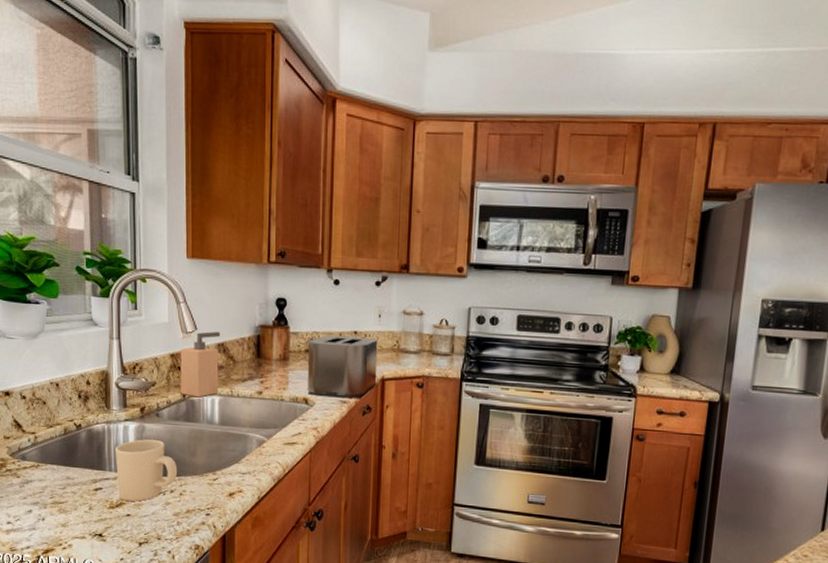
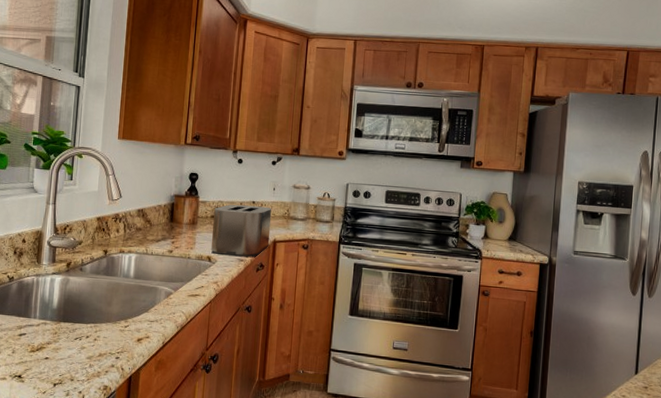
mug: present [114,439,178,502] -> none [40,290,95,346]
soap dispenser: present [180,331,221,398] -> none [103,199,142,255]

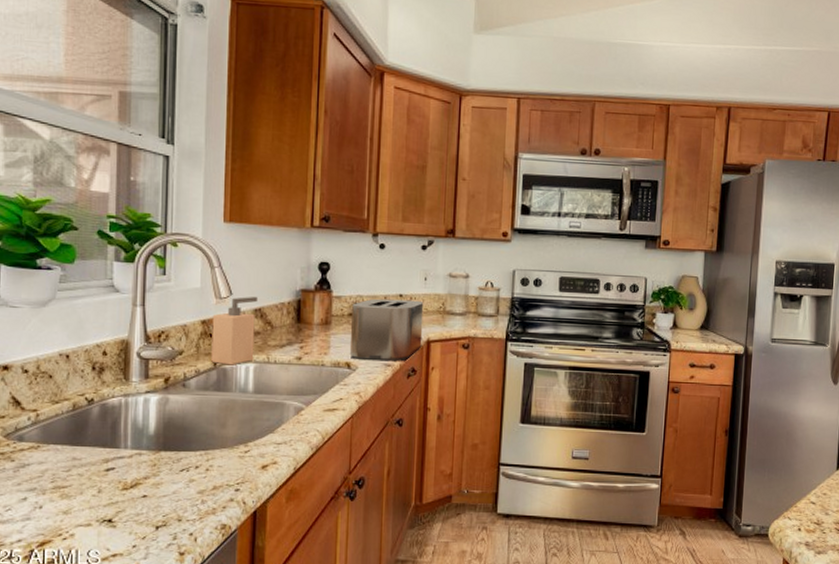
soap dispenser: none [103,199,142,255] -> present [211,296,259,365]

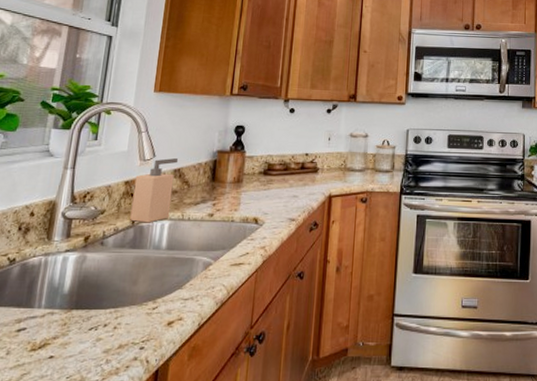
toaster: present [349,298,424,362] -> none [257,157,327,216]

